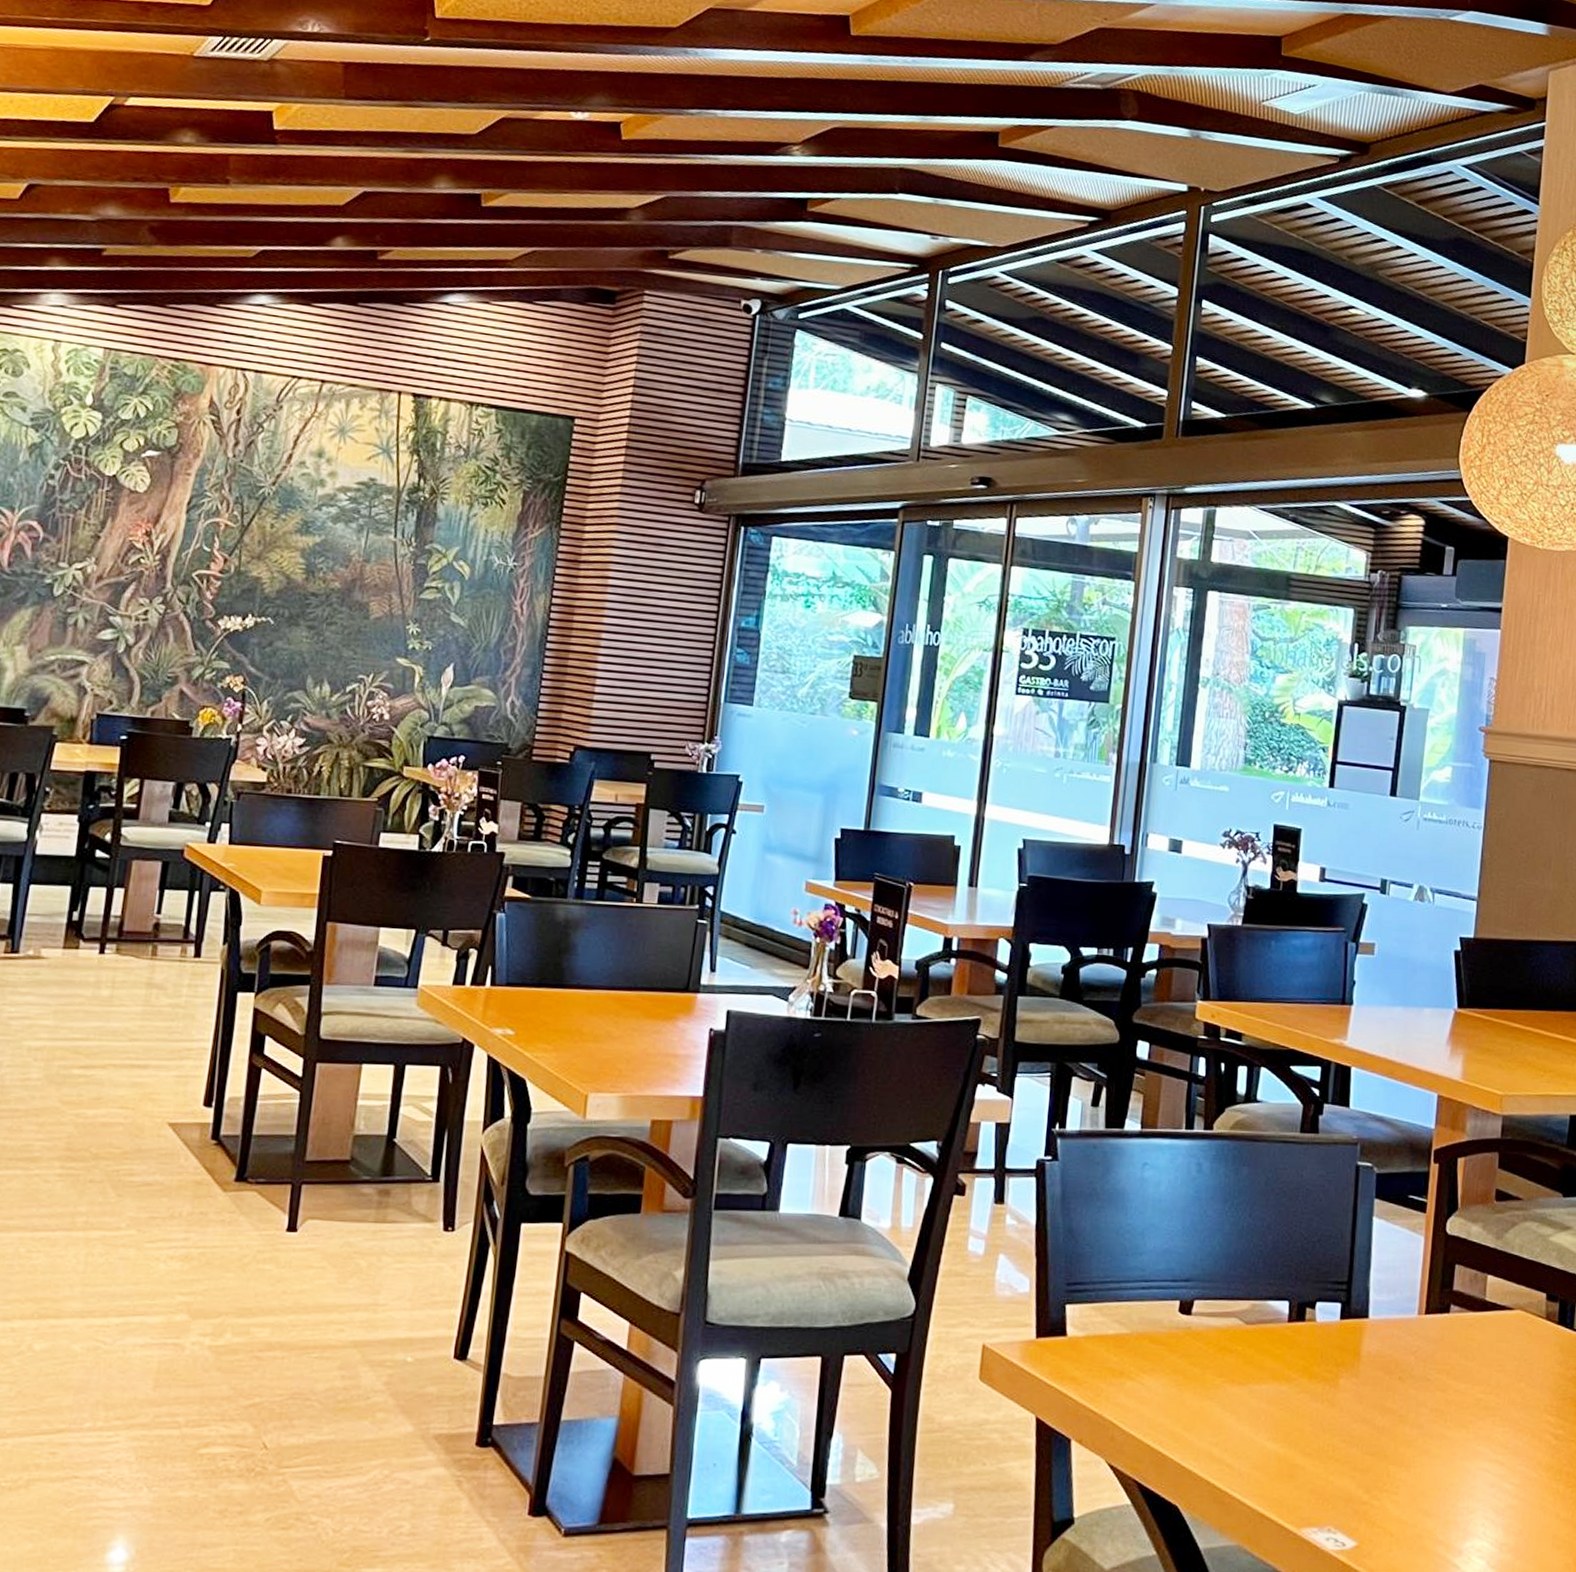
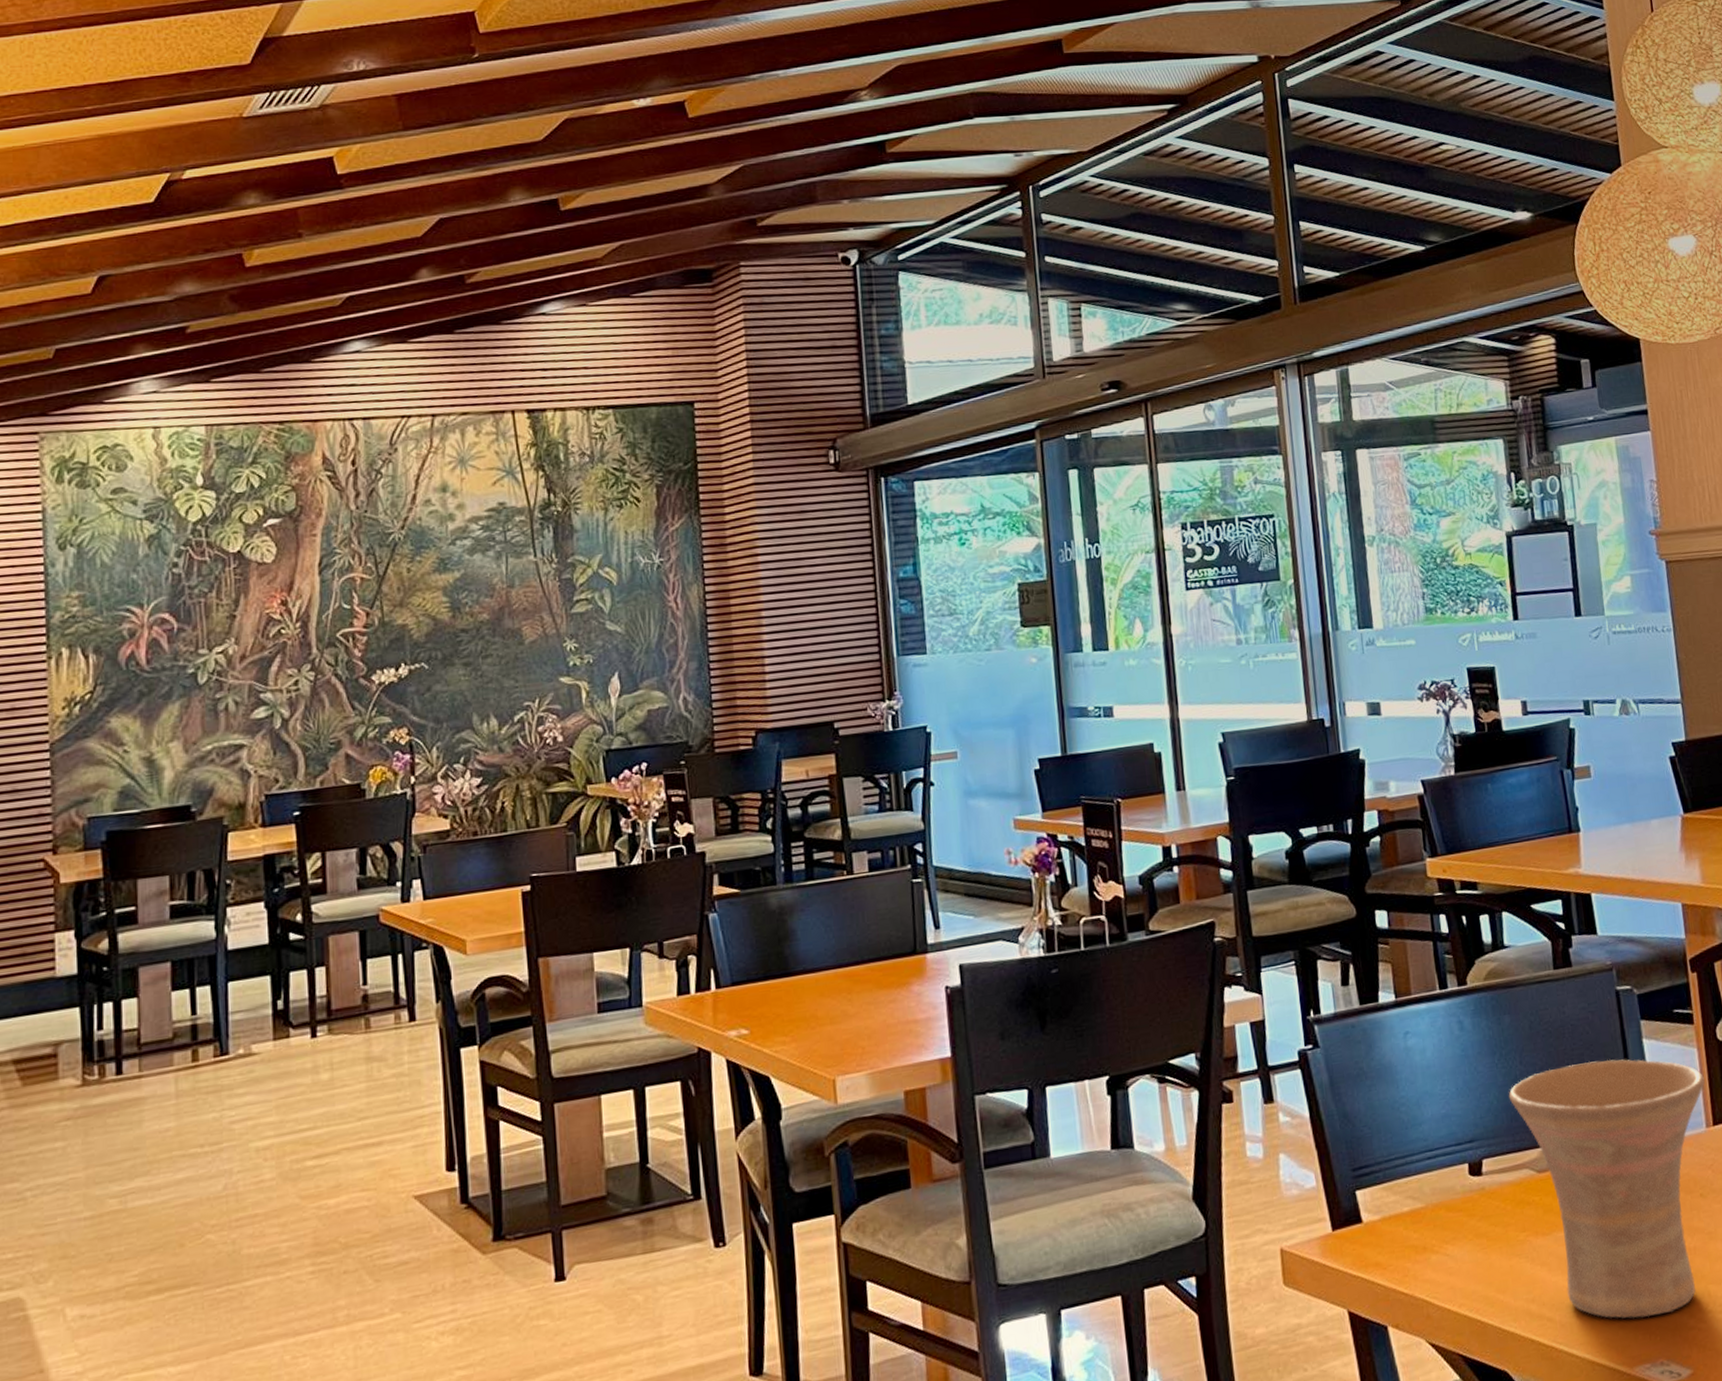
vase: none [1231,1227,1426,1484] -> present [1508,1059,1705,1319]

